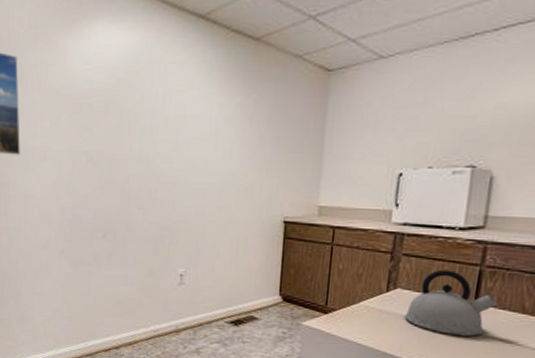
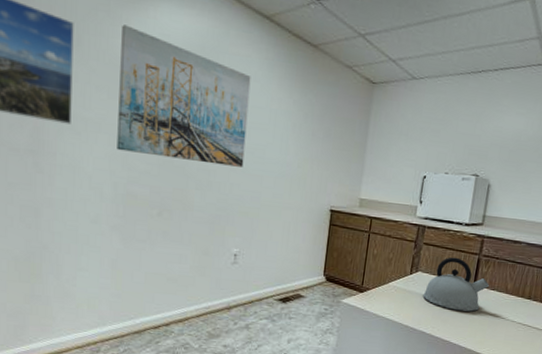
wall art: none [60,50,188,182] -> present [117,24,251,167]

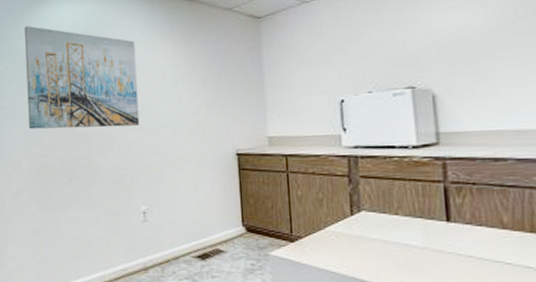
kettle: present [423,257,489,312] -> none [375,188,471,257]

